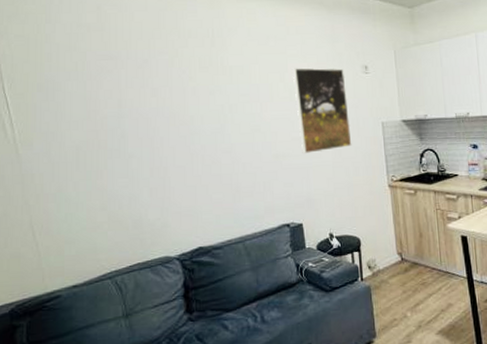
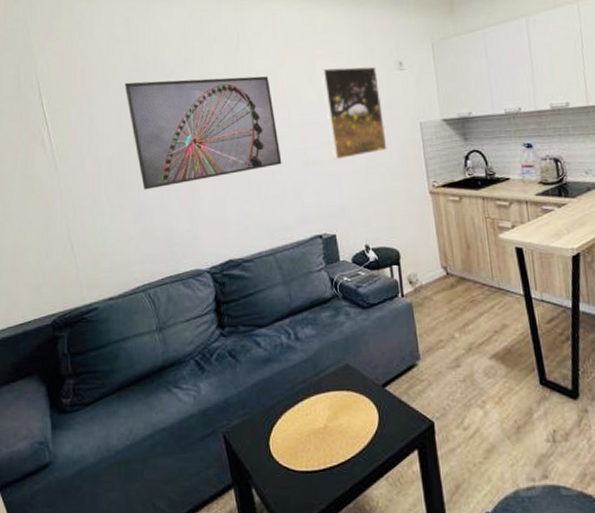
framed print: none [94,70,253,178] -> present [124,76,282,190]

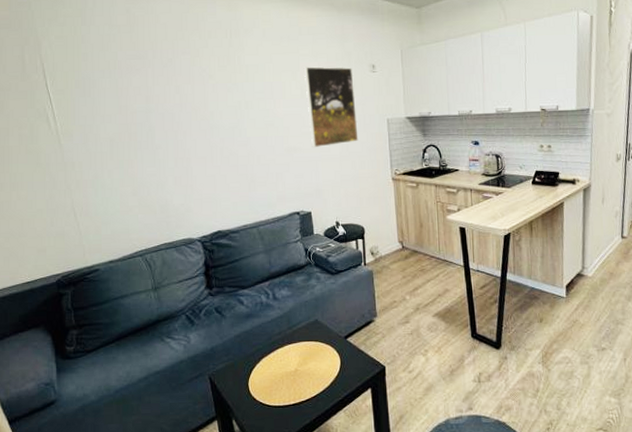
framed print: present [124,76,282,190] -> none [125,69,267,167]

